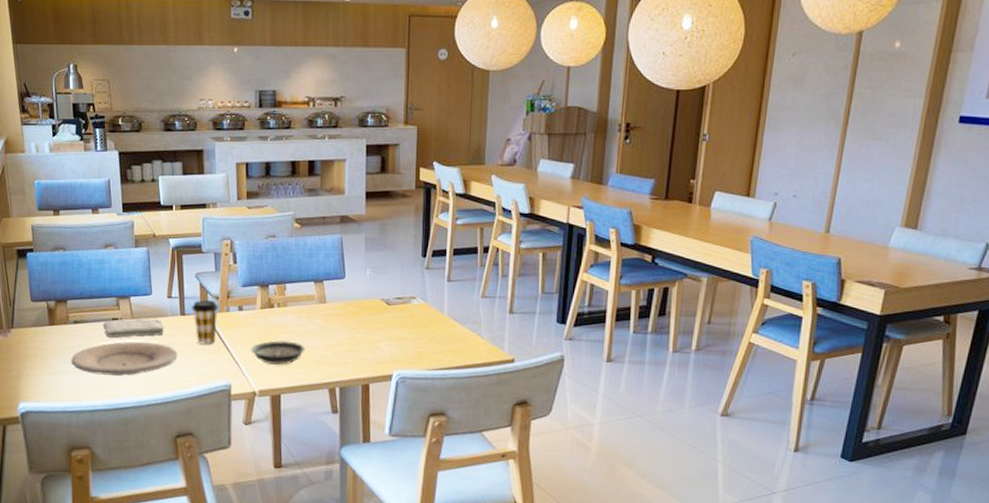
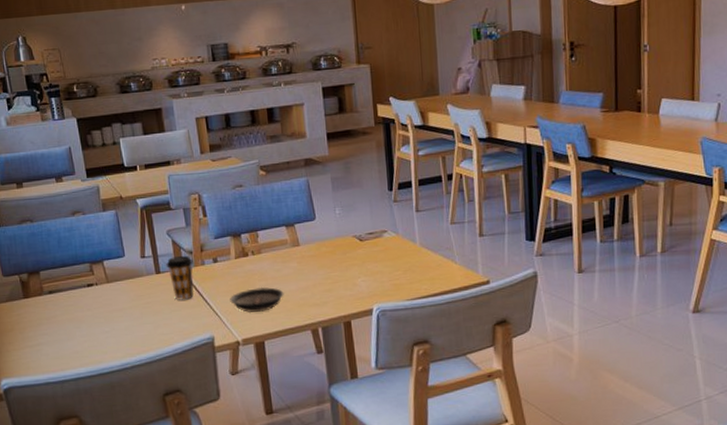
plate: present [71,341,178,376] -> none [49,303,157,342]
washcloth: present [103,318,165,339] -> none [78,279,141,305]

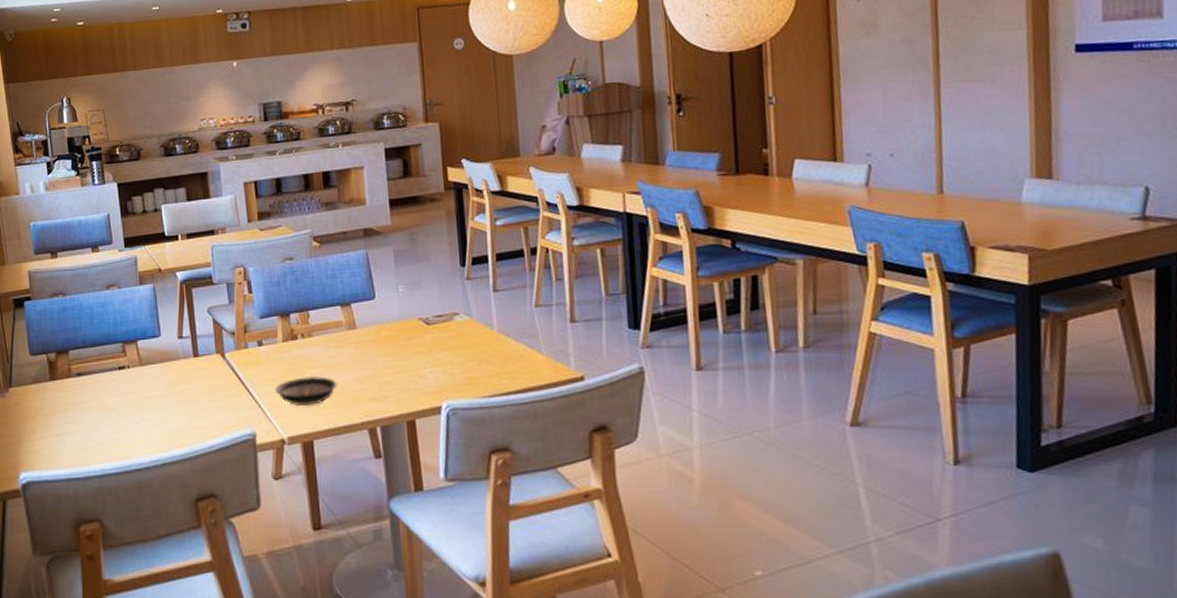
coffee cup: present [166,255,194,300] -> none [205,336,235,389]

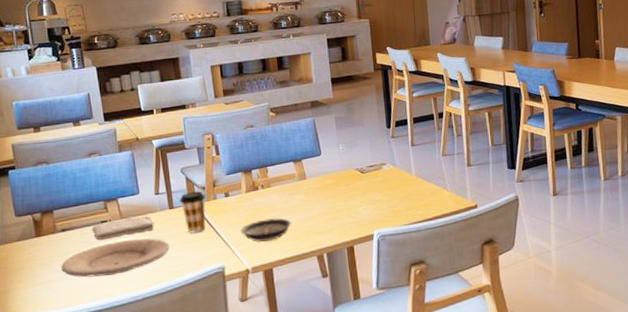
plate: none [75,390,193,433] -> present [61,238,170,278]
washcloth: none [109,363,177,390] -> present [92,215,155,241]
coffee cup: none [205,336,235,389] -> present [179,191,206,233]

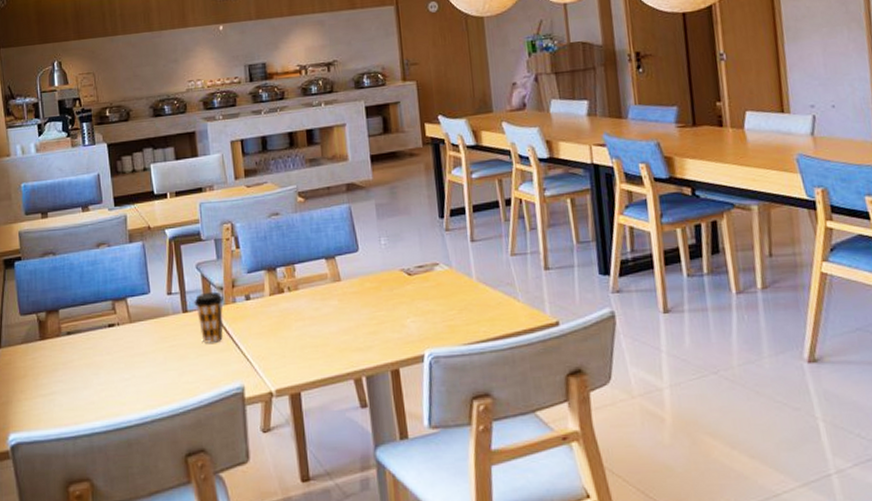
plate: present [61,238,170,278] -> none [65,346,182,391]
washcloth: present [92,215,155,241] -> none [98,319,166,348]
saucer: present [240,217,292,243] -> none [263,328,323,359]

